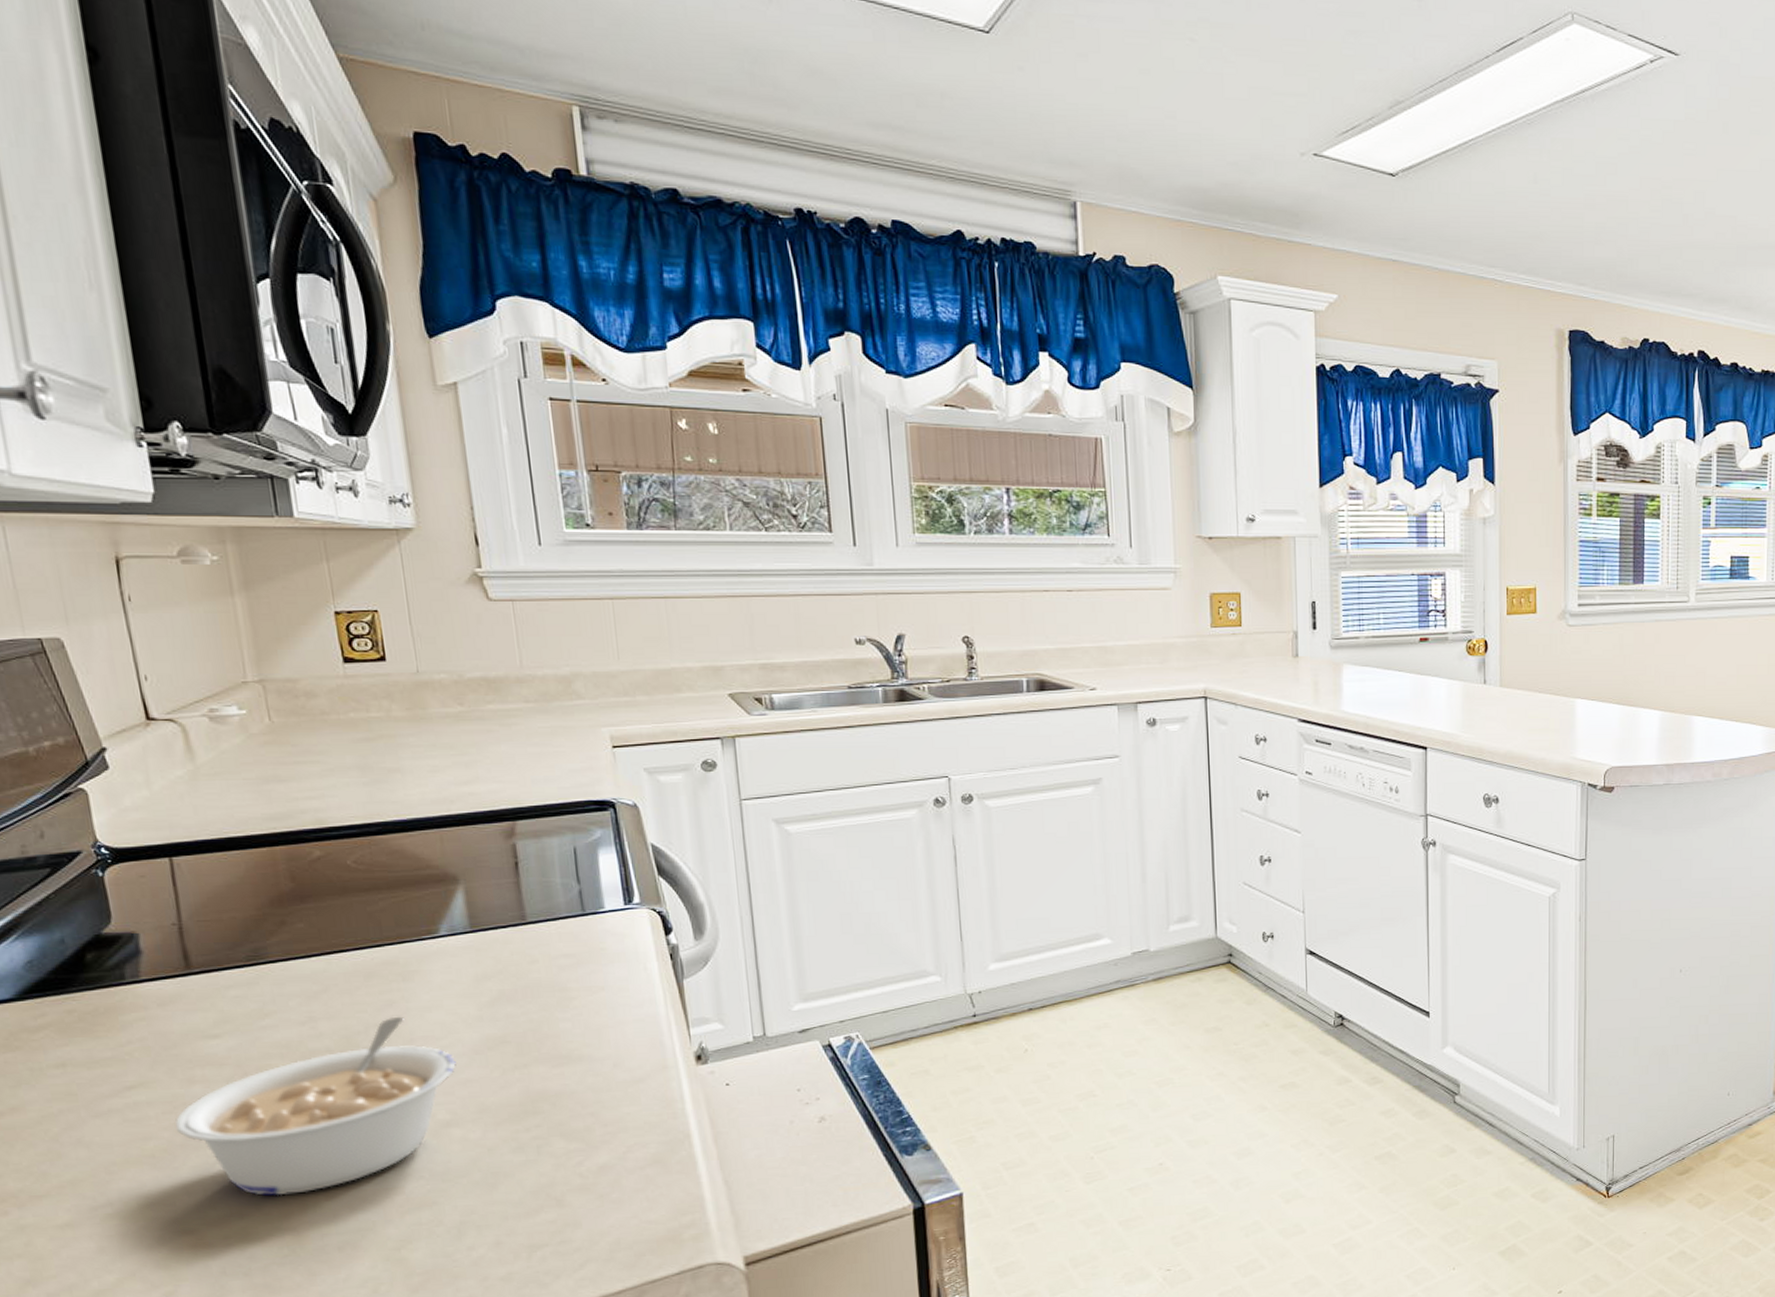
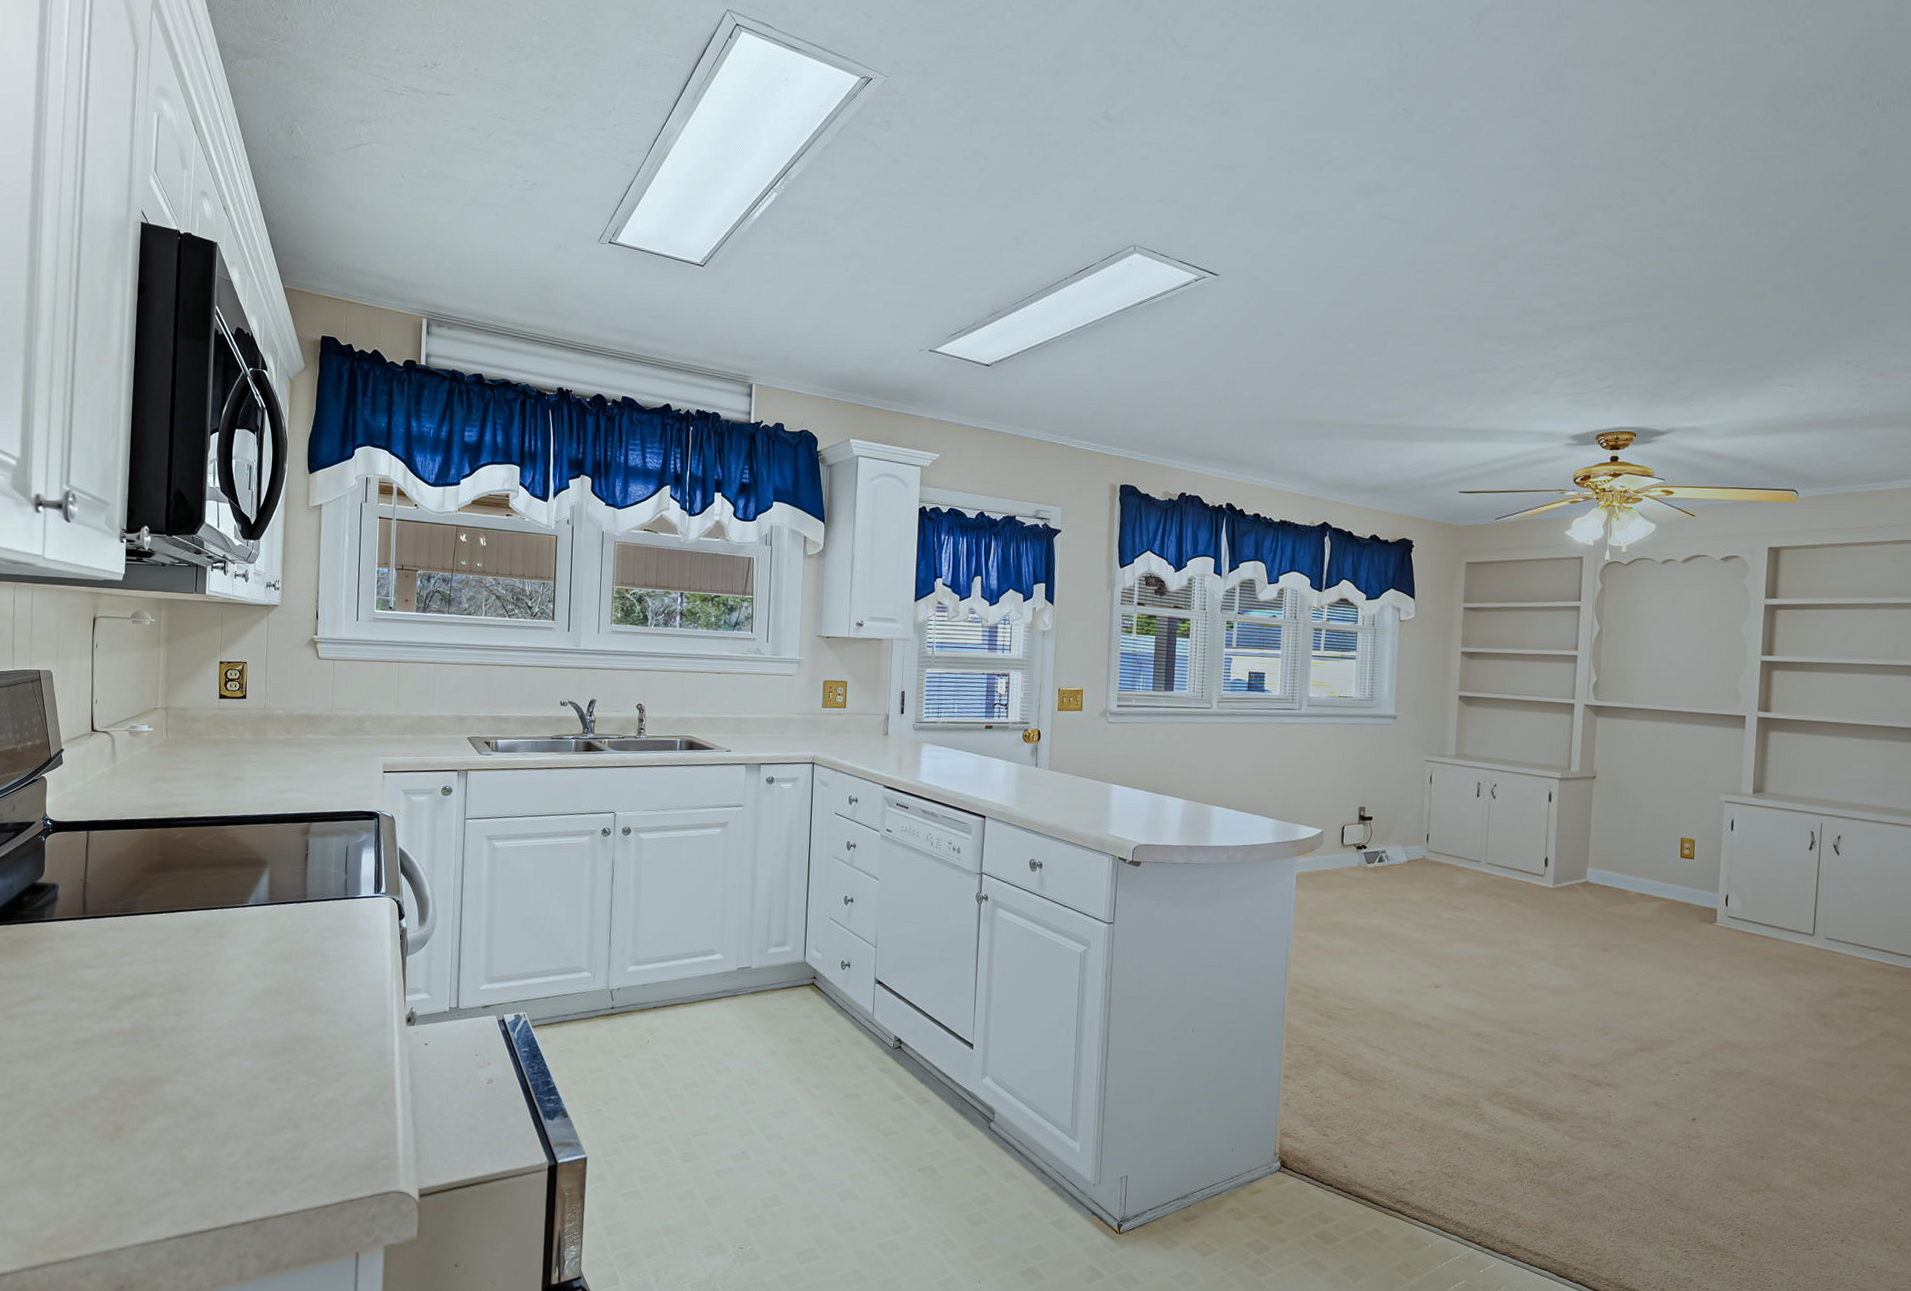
legume: present [175,1016,456,1196] -> none [56,964,243,1095]

